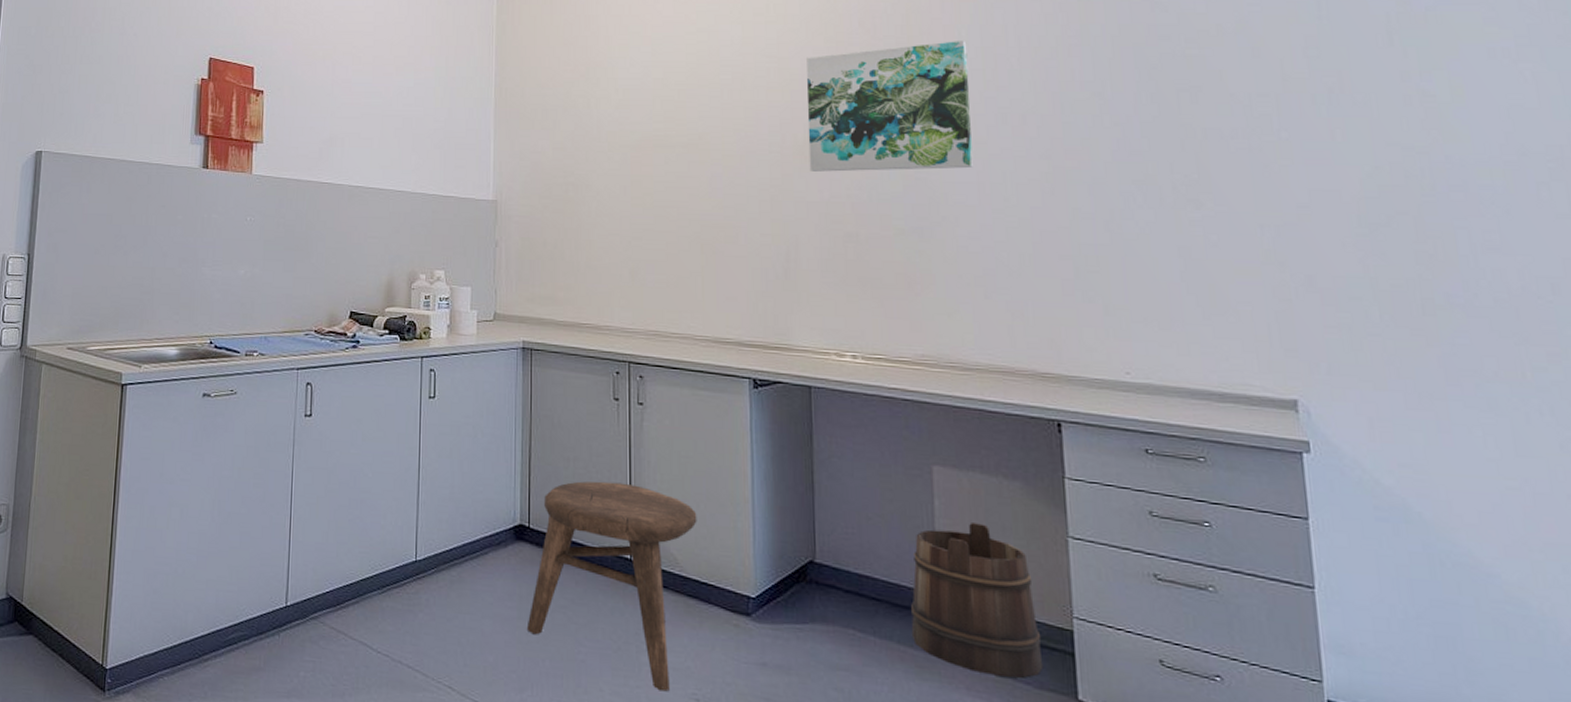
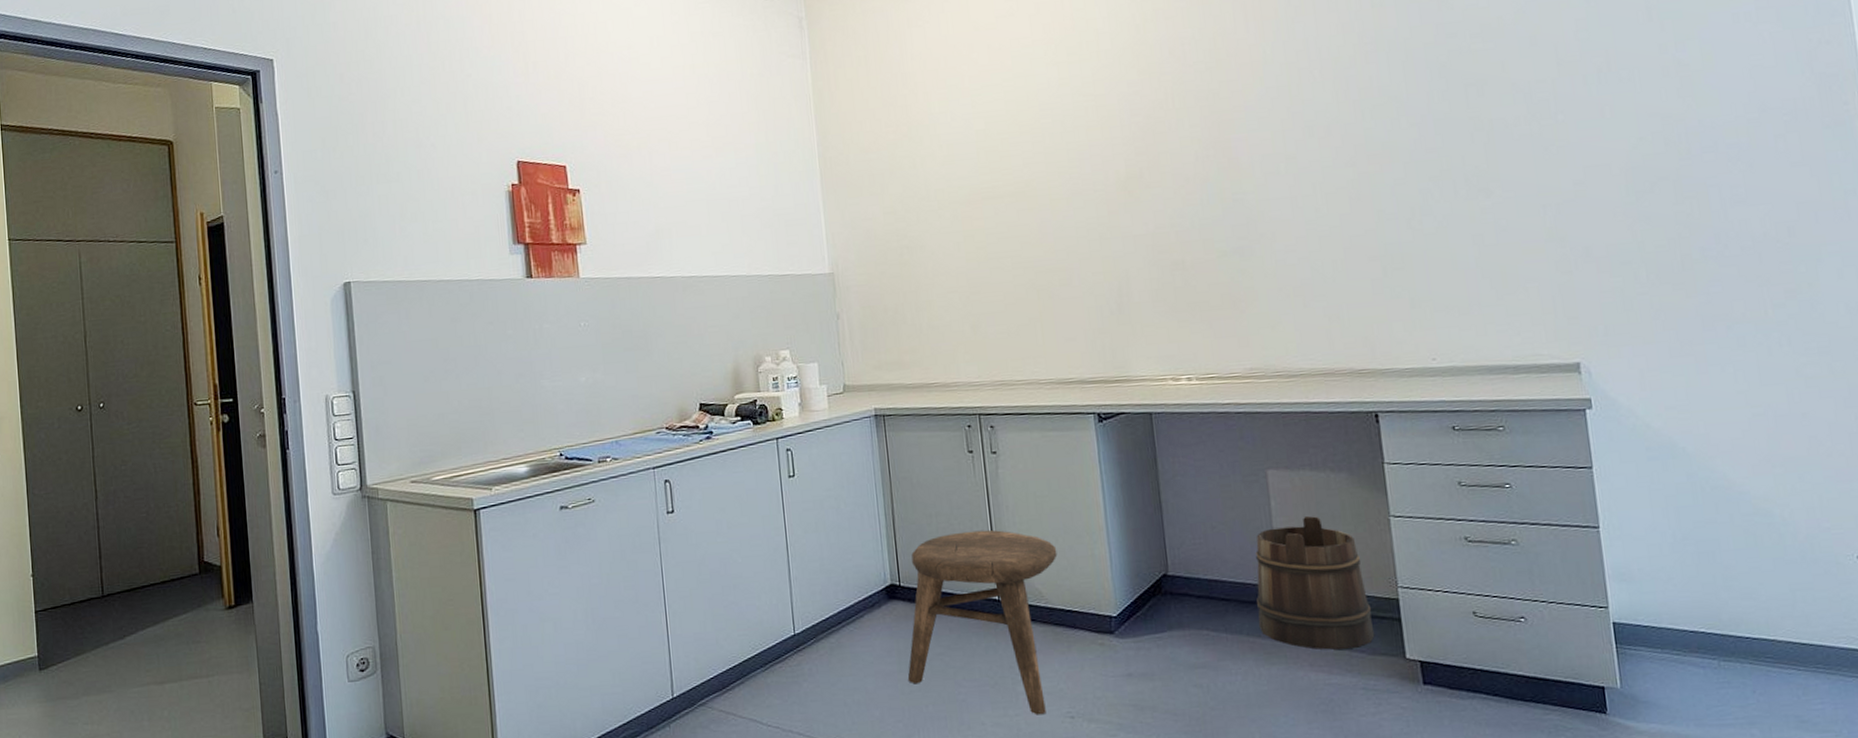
wall art: present [807,41,973,172] -> none [1122,59,1285,205]

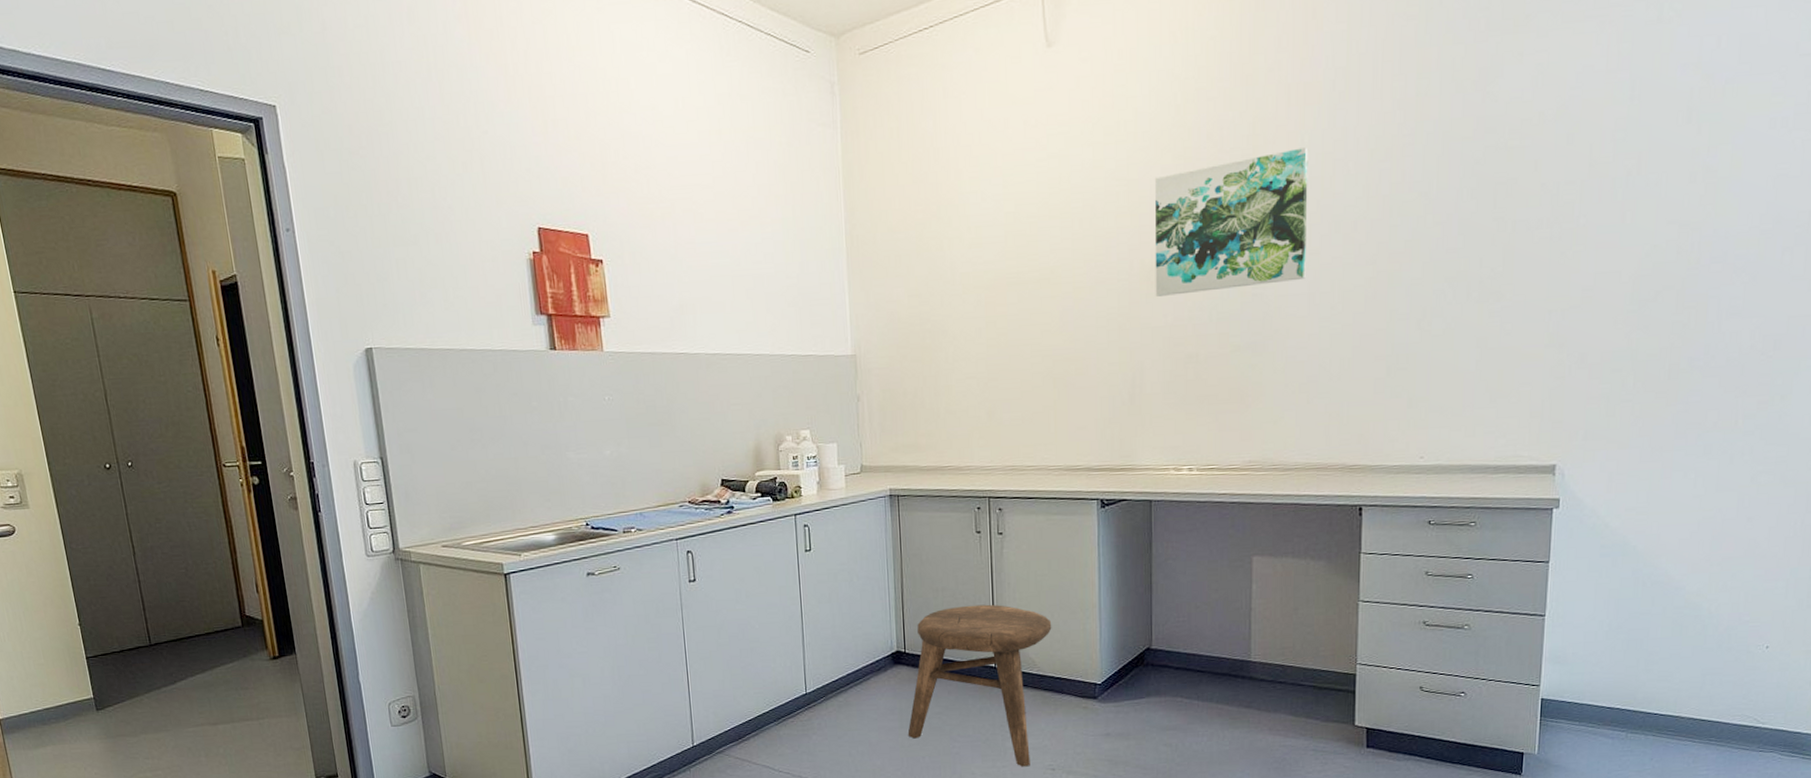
wall art: none [1122,59,1285,205] -> present [1154,148,1309,297]
bucket: present [1255,515,1375,650] -> none [1228,598,1331,717]

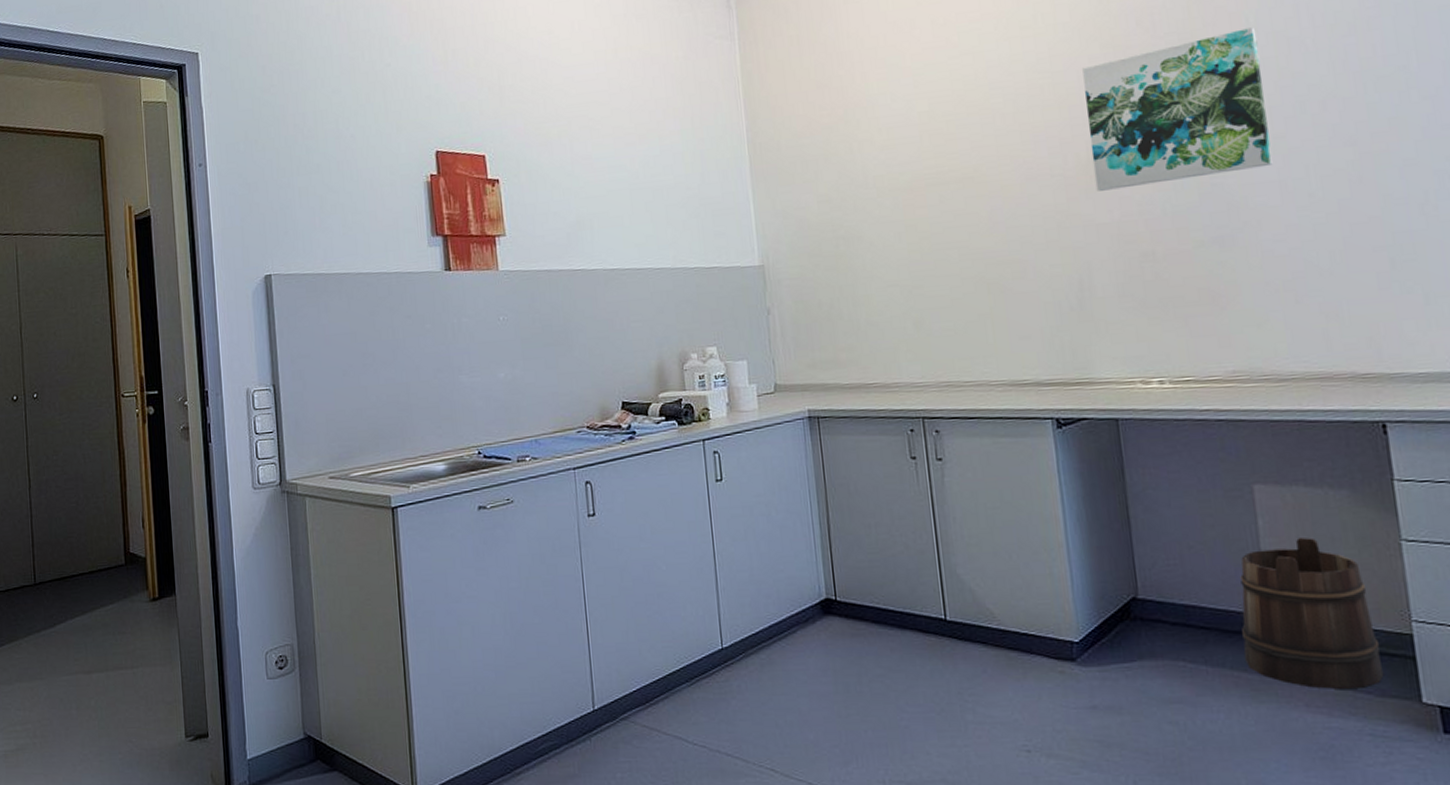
stool: present [907,604,1052,767] -> none [844,543,1011,747]
bucket: none [1228,598,1331,717] -> present [1240,537,1384,689]

